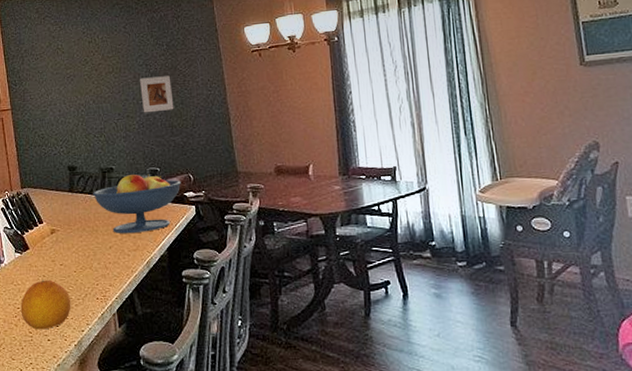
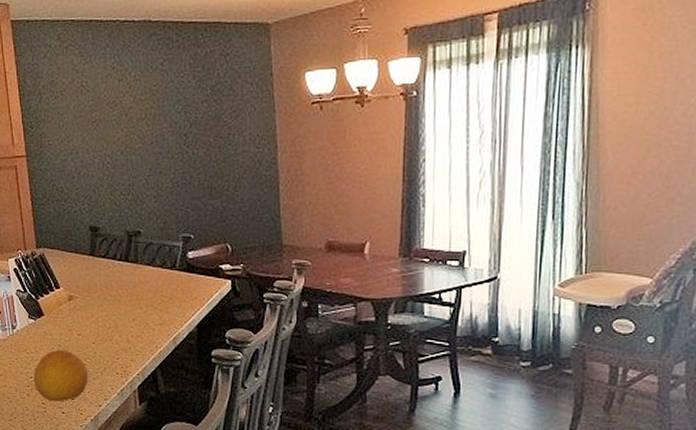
fruit bowl: present [93,174,181,234] -> none [117,241,217,307]
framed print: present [140,75,174,113] -> none [177,127,215,170]

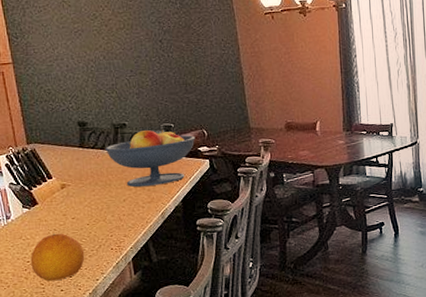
fruit bowl: none [117,241,217,307] -> present [105,130,195,187]

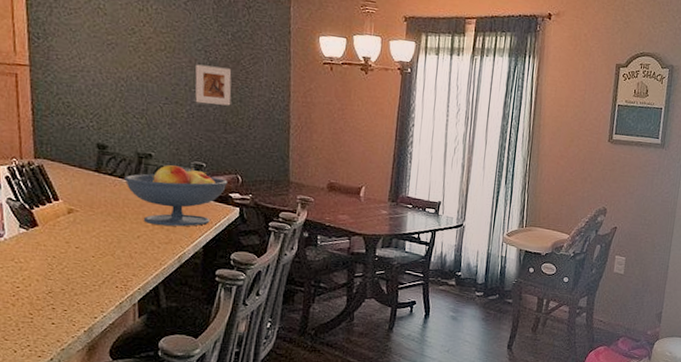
fruit: present [30,233,85,282] -> none [20,260,85,313]
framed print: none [153,34,188,71] -> present [195,64,232,106]

